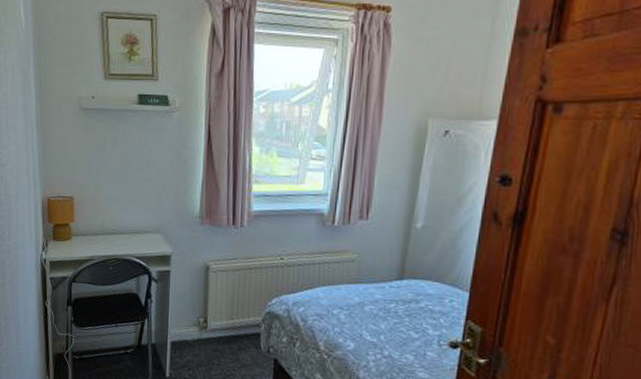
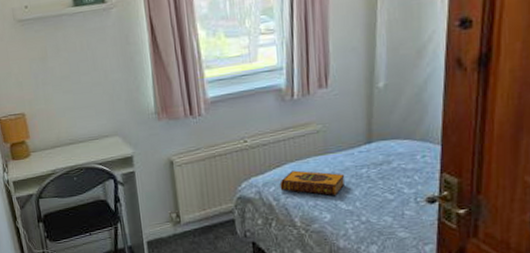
hardback book: none [309,294,374,326] -> present [280,170,346,196]

